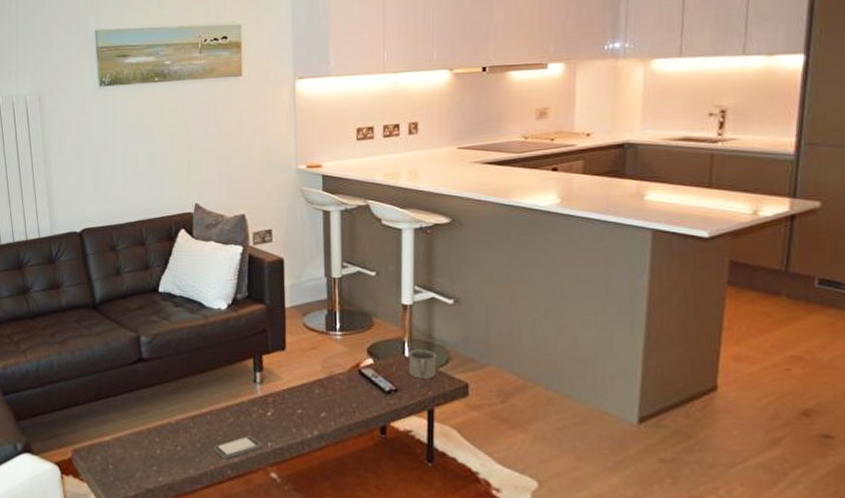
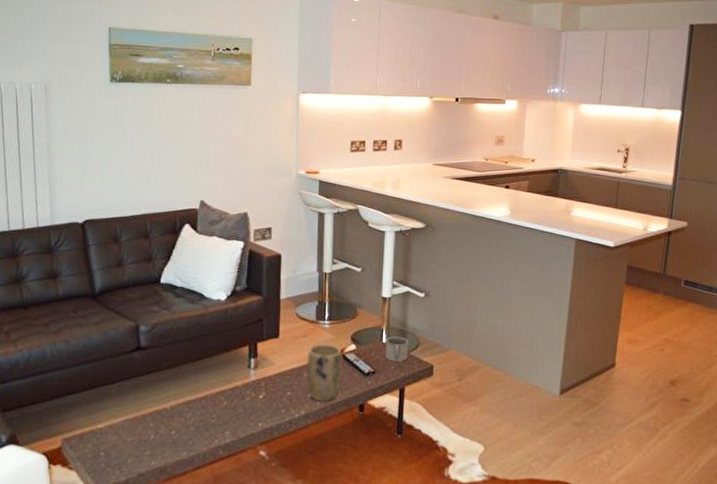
smartphone: present [213,435,261,459] -> none [207,417,252,441]
plant pot: none [317,357,357,423] -> present [306,344,342,402]

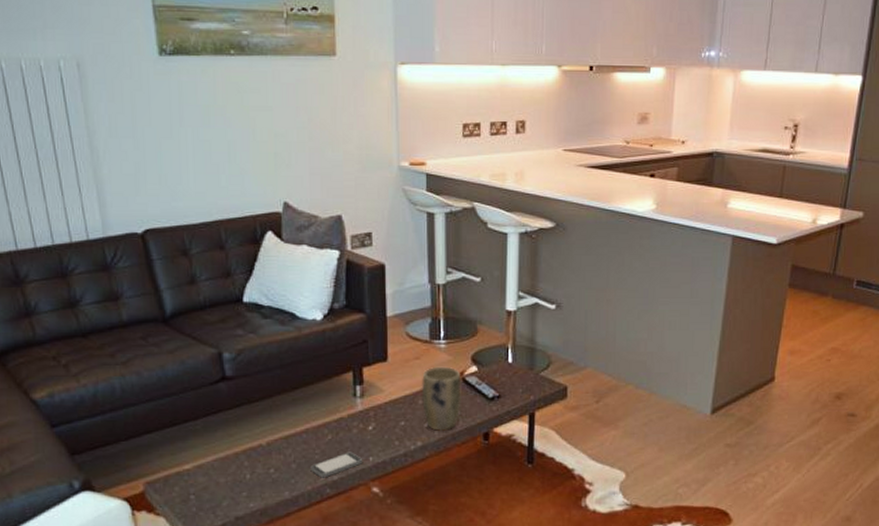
smartphone: none [207,417,252,441] -> present [310,452,362,478]
mug: present [385,336,409,362] -> none [511,355,539,384]

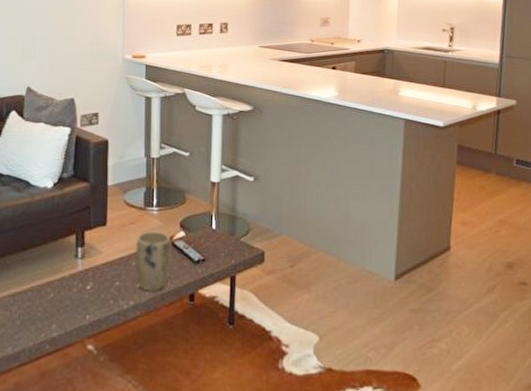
smartphone: present [310,452,362,478] -> none [33,310,80,335]

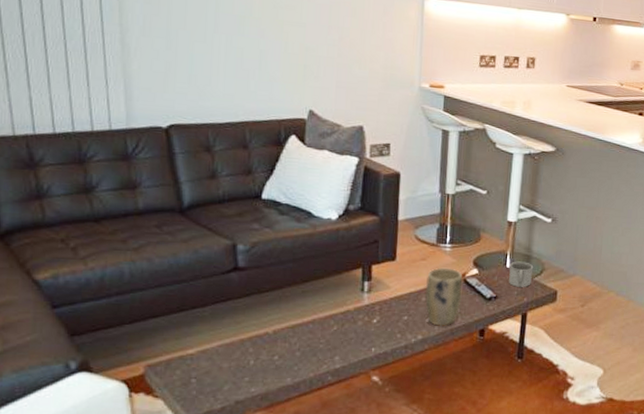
mug: none [215,222,239,249] -> present [509,261,534,287]

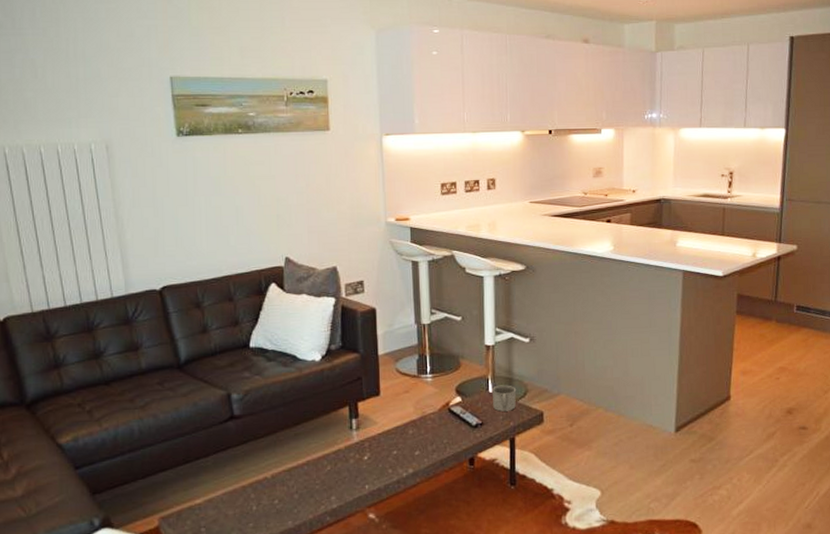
plant pot: present [425,267,463,327] -> none [411,398,448,459]

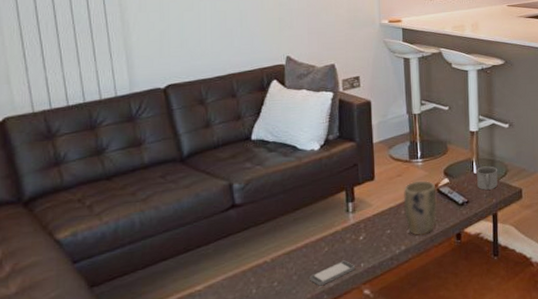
smartphone: none [311,481,359,507] -> present [309,260,355,286]
plant pot: none [411,398,448,459] -> present [403,180,437,236]

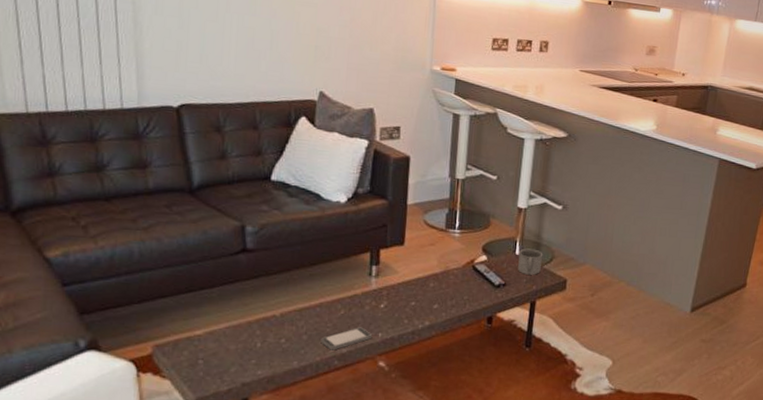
plant pot: present [403,180,437,236] -> none [433,253,472,314]

